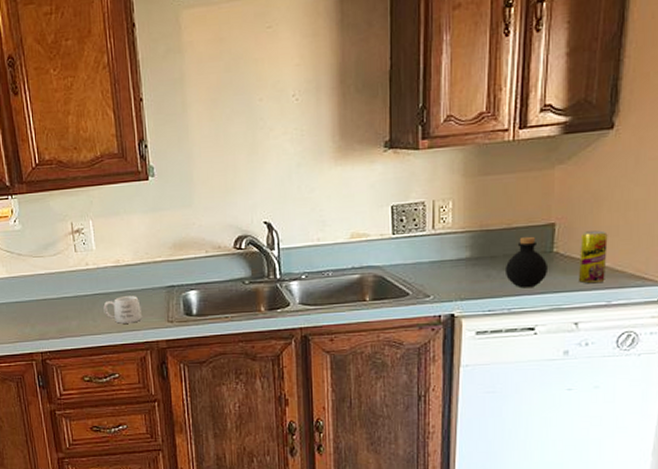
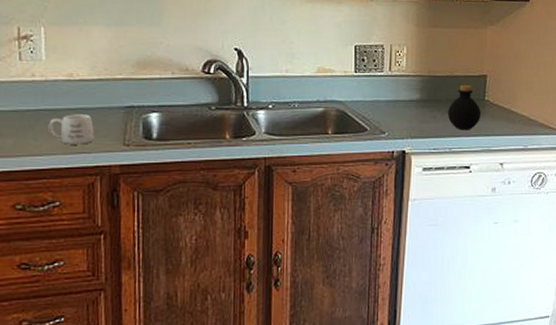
beverage can: present [578,230,608,284] -> none [503,84,525,130]

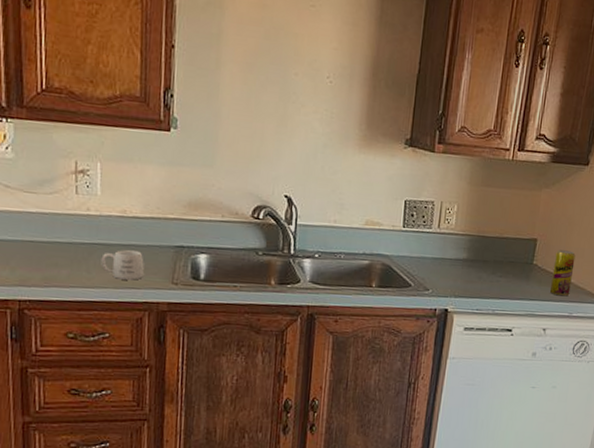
bottle: present [447,84,482,131] -> none [493,246,529,294]
beverage can: none [503,84,525,130] -> present [549,250,576,297]

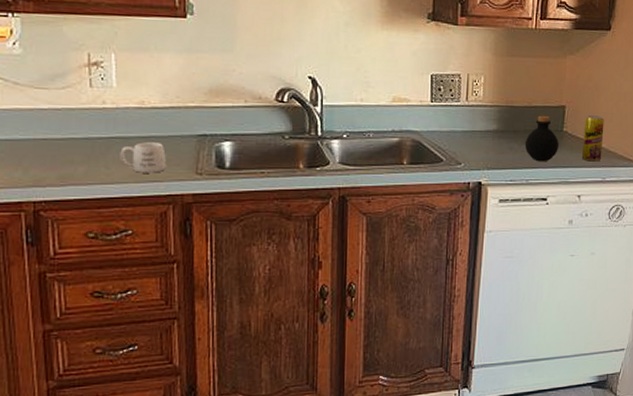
bottle: none [493,246,529,294] -> present [524,115,560,162]

